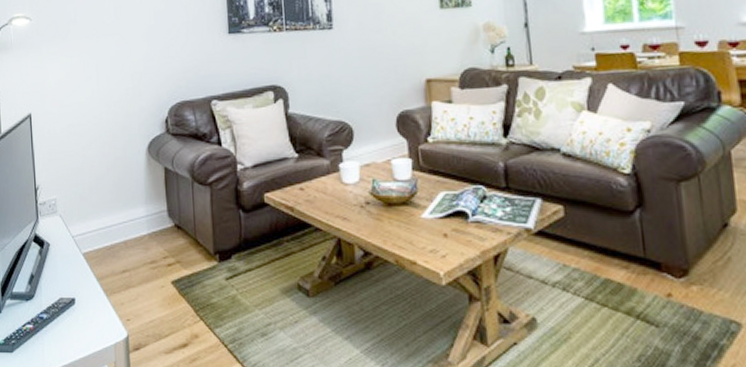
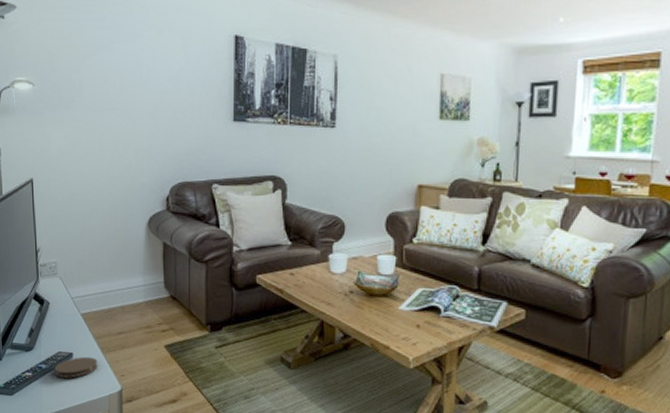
coaster: none [56,301,102,328] -> present [54,356,98,378]

